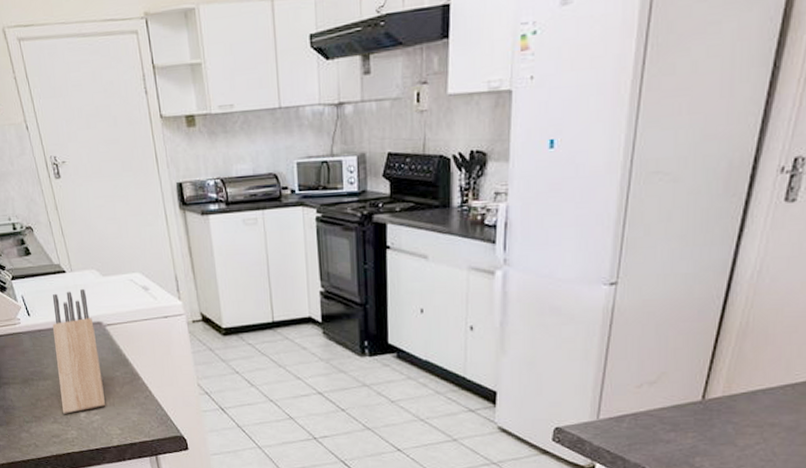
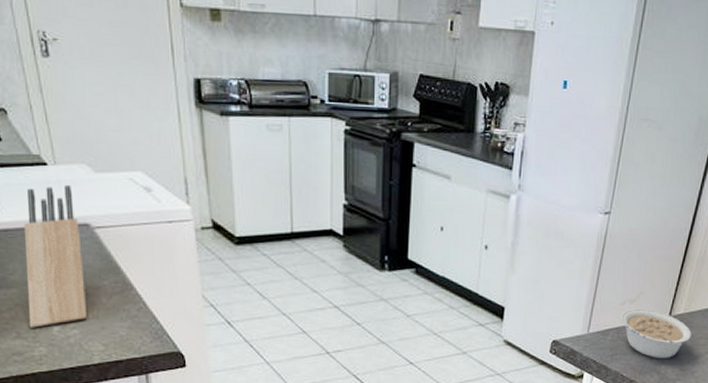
legume: none [637,391,734,450] -> present [620,308,691,359]

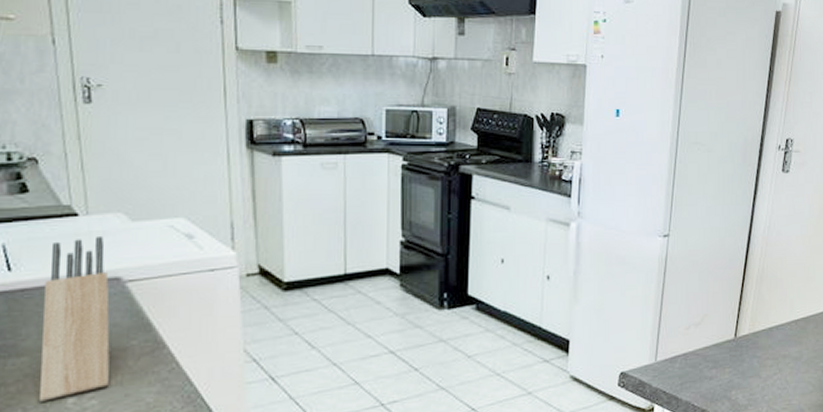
legume: present [620,308,691,359] -> none [686,331,758,385]

